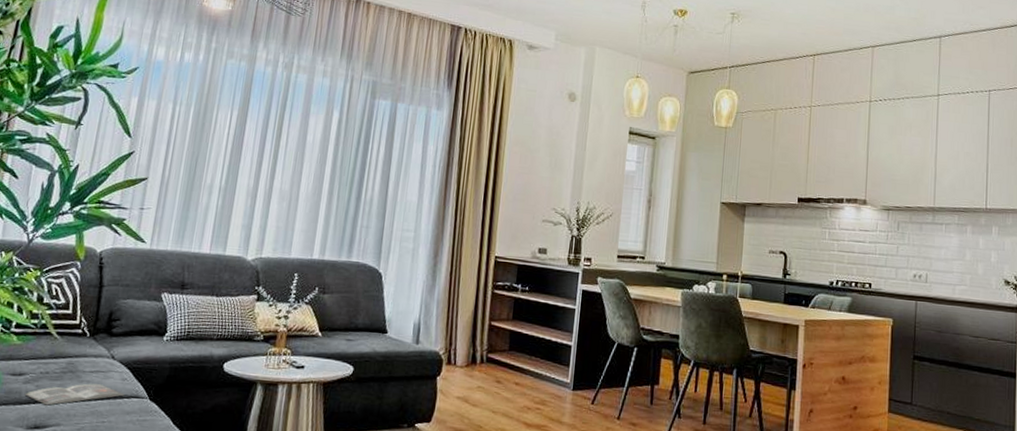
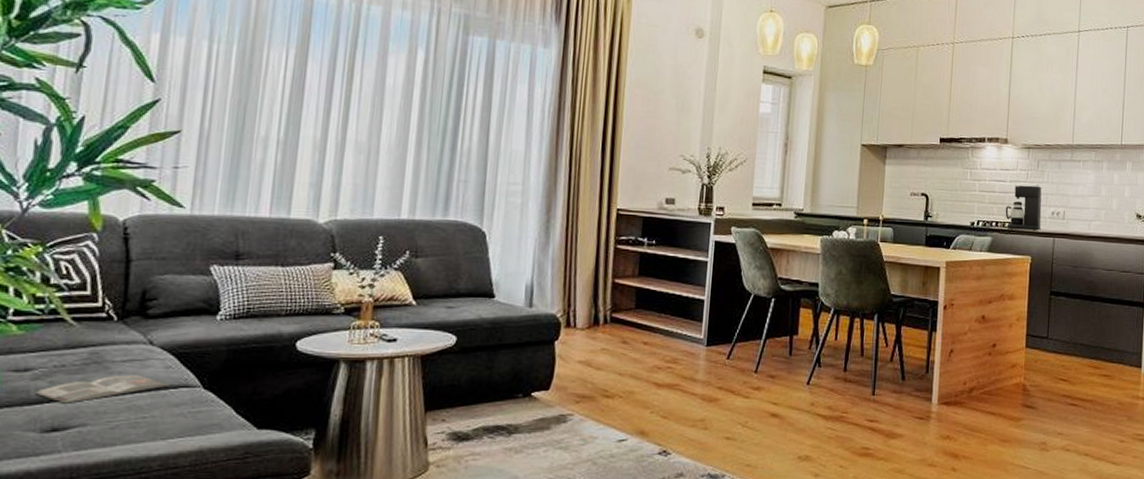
coffee maker: none [865,246,903,294] -> present [1005,185,1042,232]

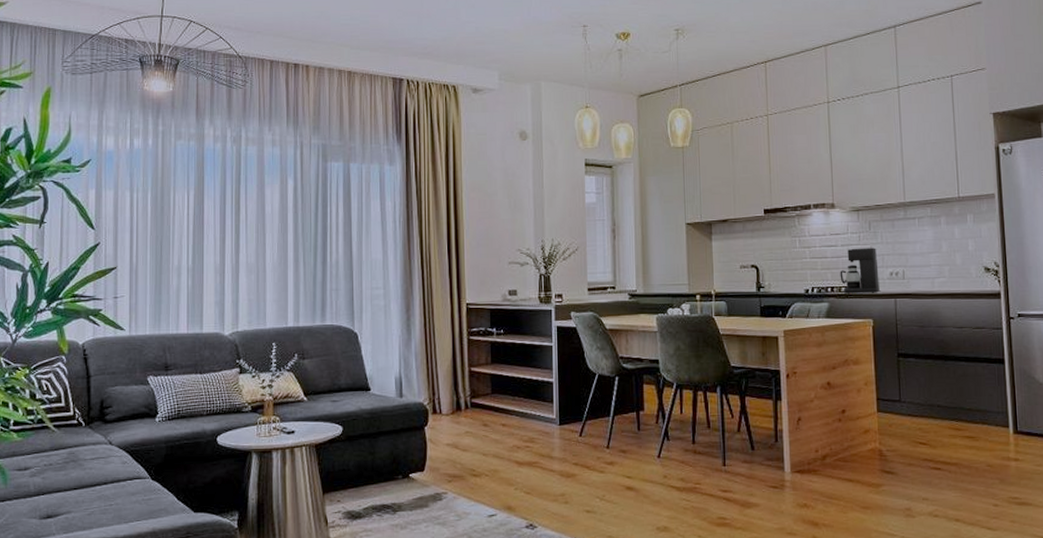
magazine: present [34,375,170,404] -> none [33,470,127,495]

